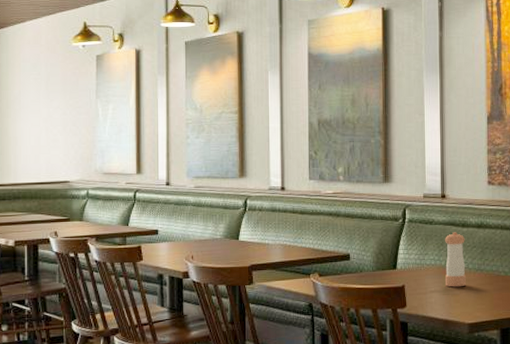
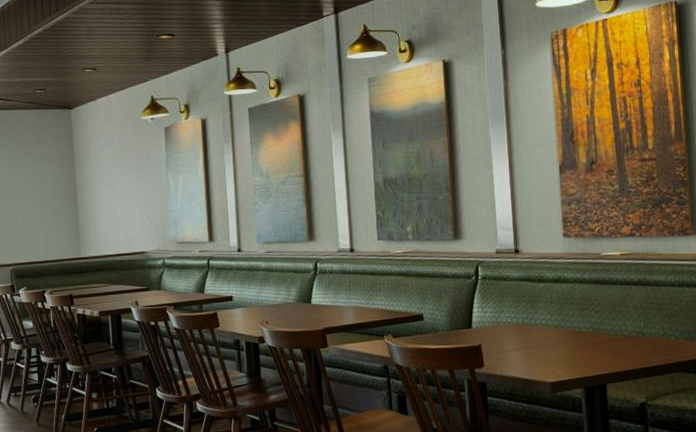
pepper shaker: present [445,232,466,287] -> none [521,288,546,345]

